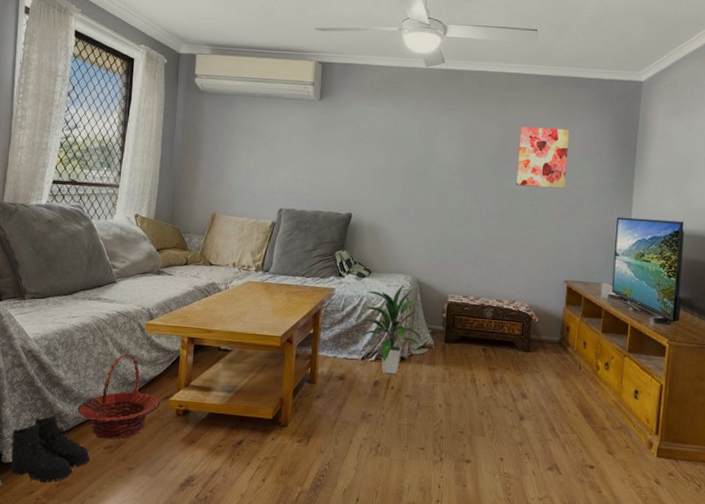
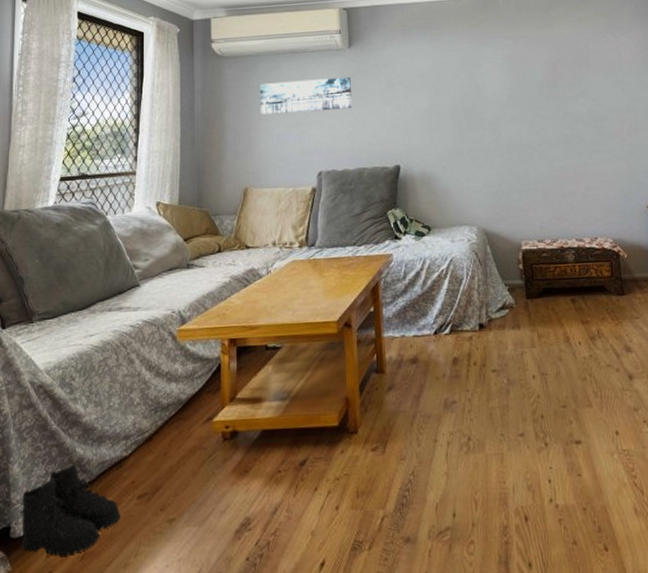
basket: present [77,354,161,440] -> none [101,371,203,485]
wall art: none [233,122,318,157] -> present [260,76,352,116]
indoor plant: present [361,284,422,374] -> none [426,238,501,347]
wall art: present [516,126,570,189] -> none [568,41,627,108]

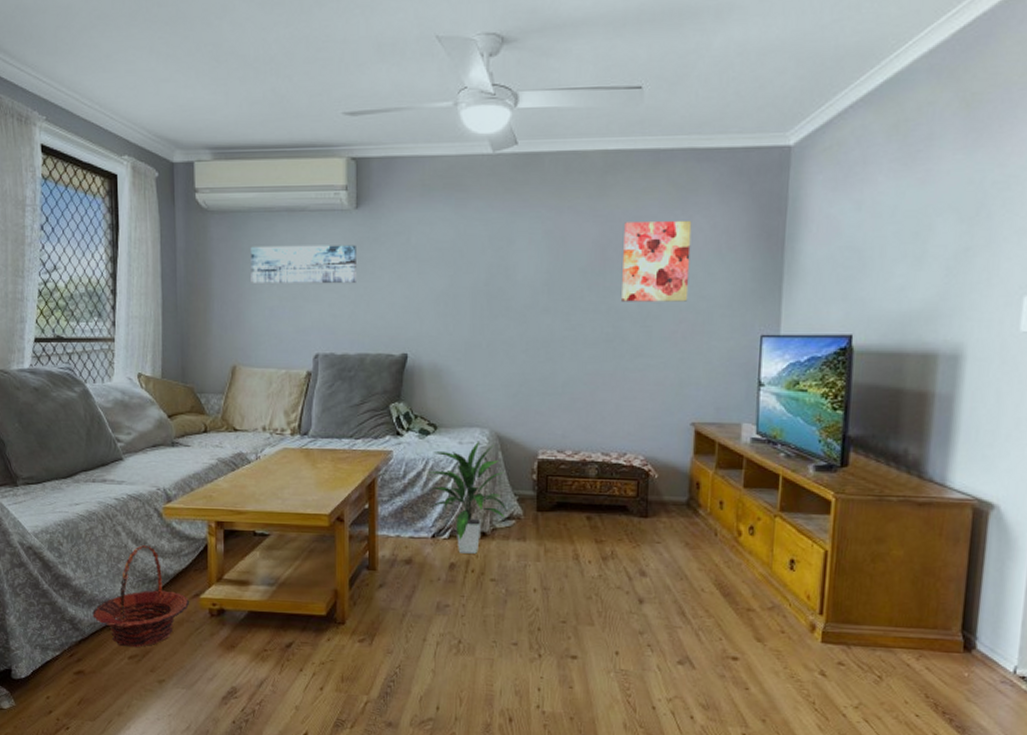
boots: present [19,463,121,556] -> none [18,620,114,700]
basket: none [101,371,203,485] -> present [92,545,190,648]
indoor plant: none [426,238,501,347] -> present [428,441,508,554]
wall art: none [568,41,627,108] -> present [621,221,692,302]

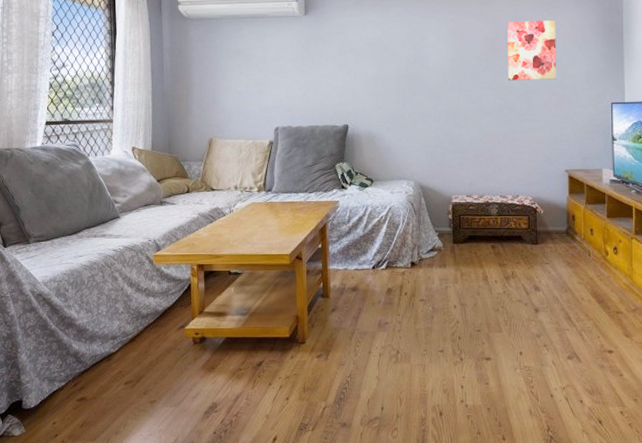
basket: present [92,545,190,648] -> none [93,287,177,375]
wall art: present [250,245,356,285] -> none [223,42,307,75]
indoor plant: present [428,441,508,554] -> none [368,190,431,280]

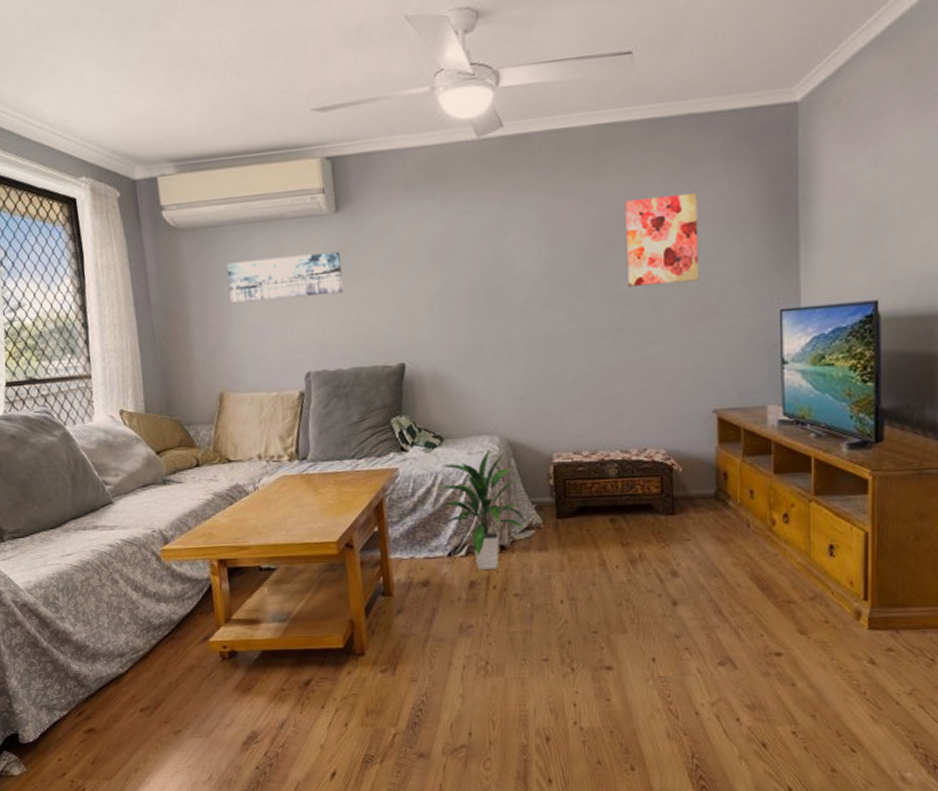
wall art: none [223,42,307,75] -> present [226,251,343,304]
indoor plant: none [368,190,431,280] -> present [438,449,526,570]

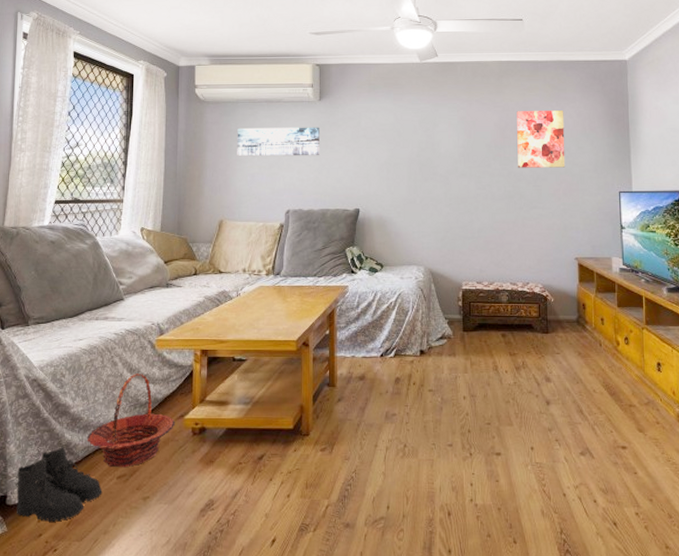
boots: none [23,678,126,760] -> present [15,446,103,522]
basket: none [97,591,199,700] -> present [87,374,176,468]
indoor plant: present [438,449,526,570] -> none [377,276,440,369]

